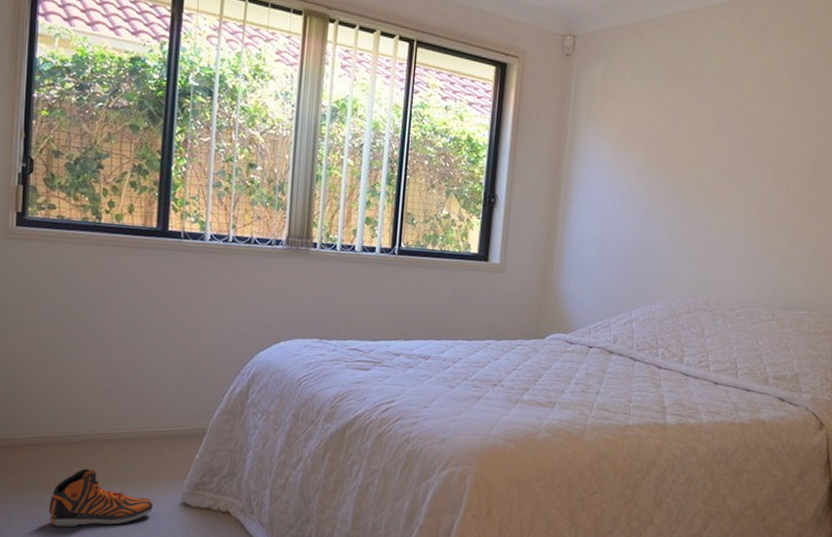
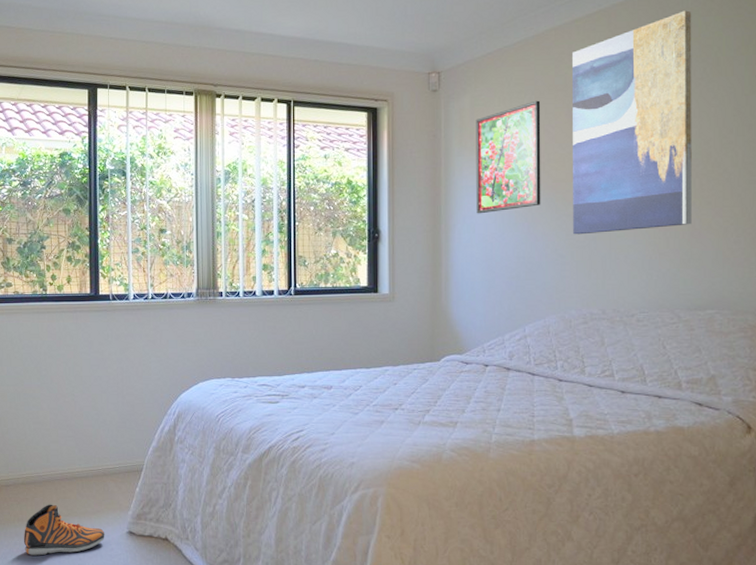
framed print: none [597,81,671,192] -> present [476,100,541,214]
wall art: none [687,15,819,227] -> present [572,10,692,235]

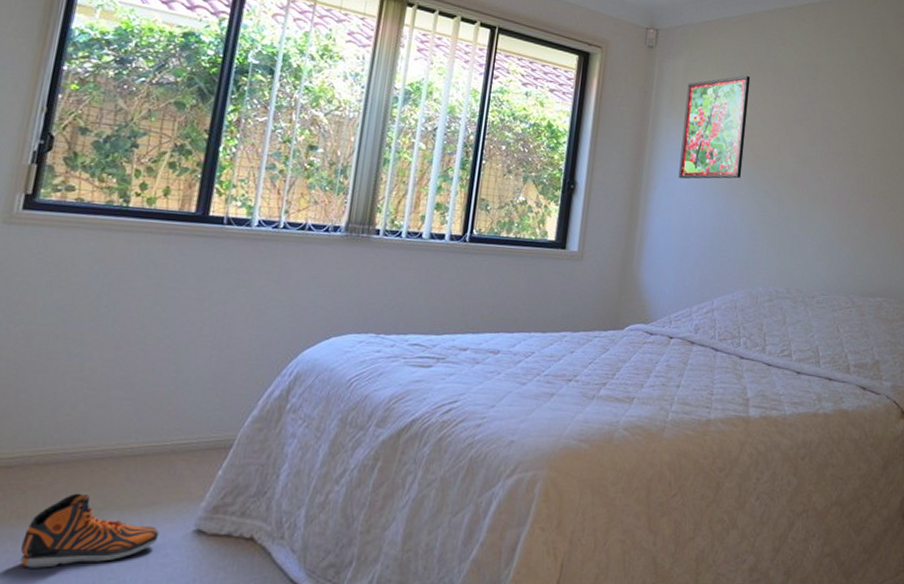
wall art: present [572,10,692,235] -> none [768,20,886,216]

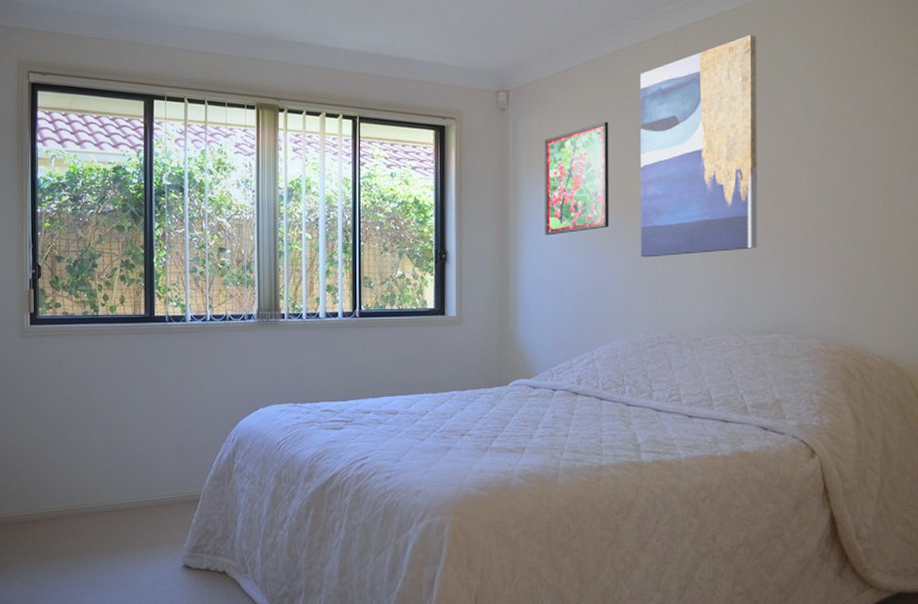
sneaker: present [19,493,159,568] -> none [72,537,159,592]
wall art: none [768,20,886,216] -> present [640,34,757,258]

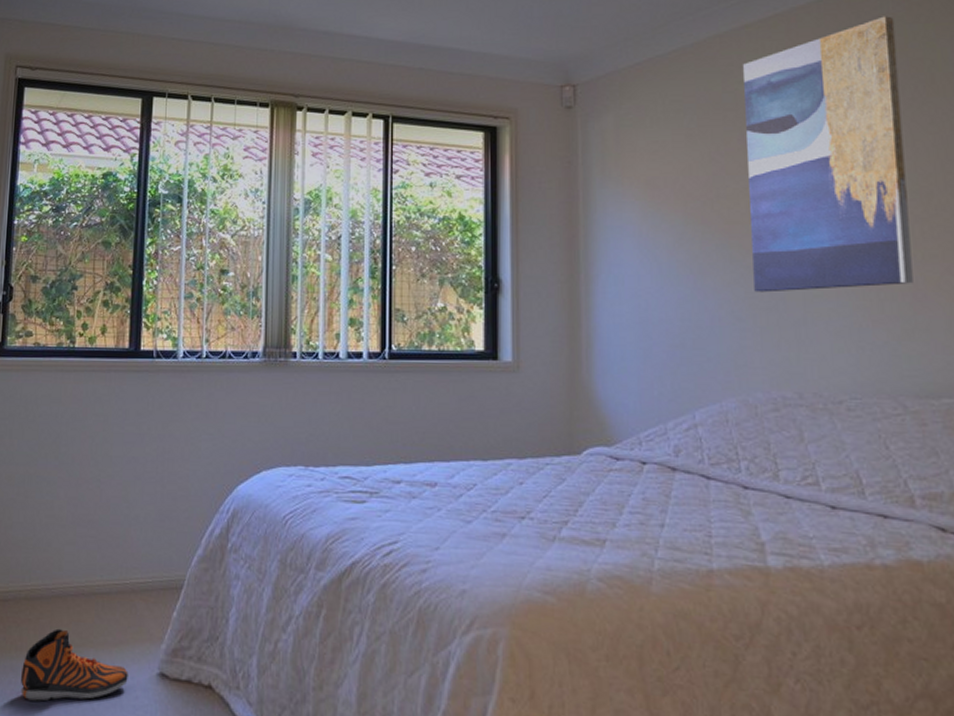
sneaker: none [72,537,159,592] -> present [20,628,128,702]
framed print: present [544,121,609,236] -> none [622,121,710,262]

